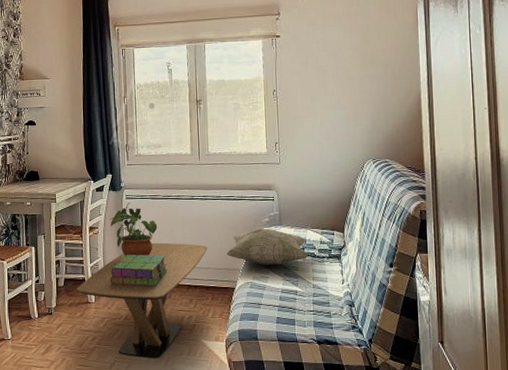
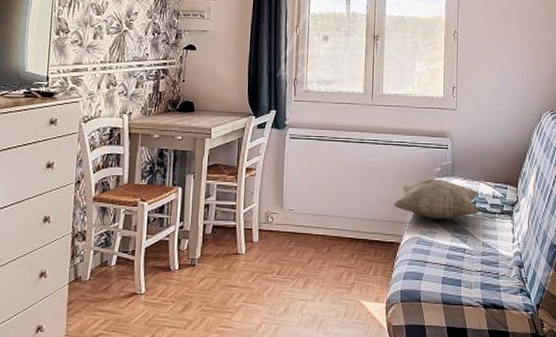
coffee table: present [77,242,208,358] -> none [226,189,375,320]
potted plant: present [110,203,158,256] -> none [270,143,322,203]
stack of books: present [110,254,167,287] -> none [264,200,329,238]

